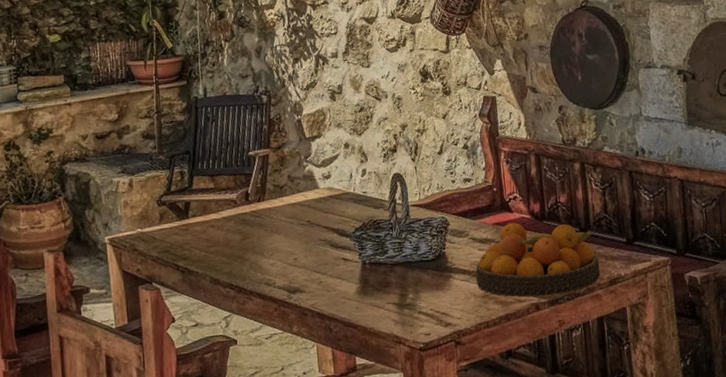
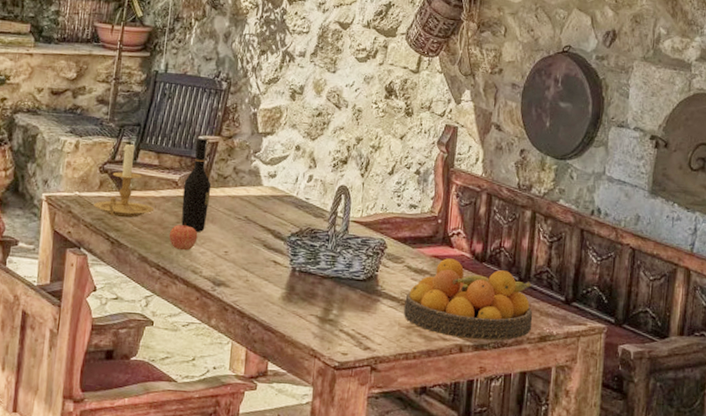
candle holder: none [158,170,218,246] -> present [94,141,155,218]
apple: none [236,238,266,266] -> present [169,223,198,251]
wine bottle: none [242,153,271,245] -> present [181,138,212,232]

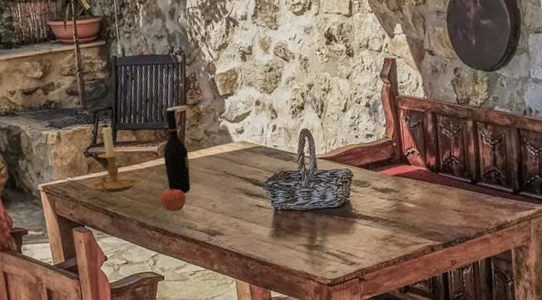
fruit bowl: present [404,258,533,341] -> none [377,174,489,241]

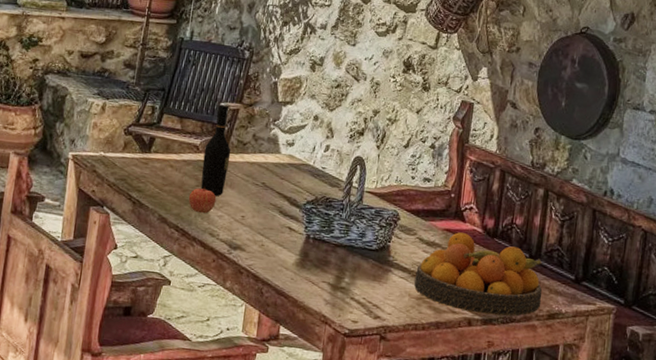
candle holder: present [87,124,142,193] -> none [117,105,176,180]
fruit bowl: none [377,174,489,241] -> present [414,232,543,317]

